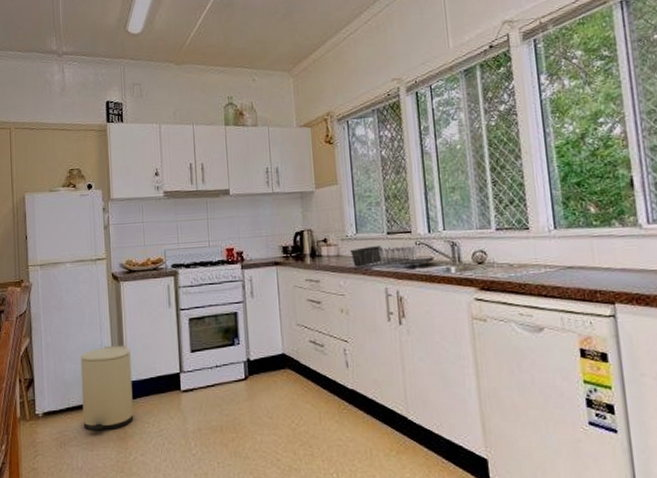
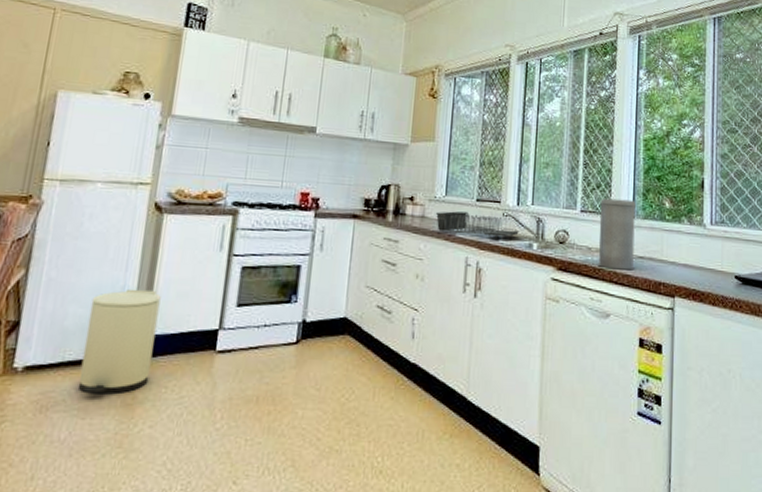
canister: none [516,210,564,284] -> present [597,198,635,271]

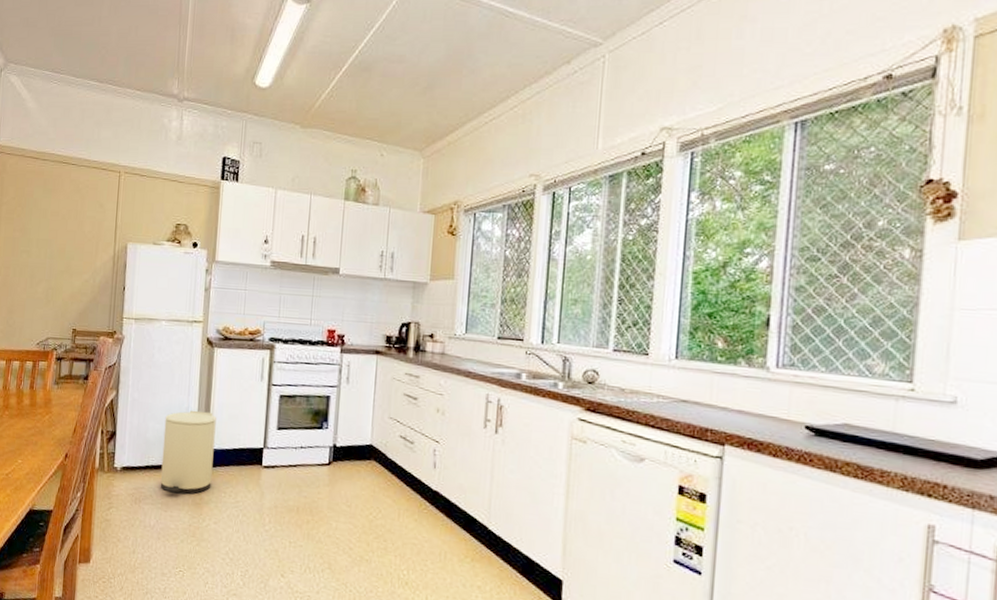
dish rack: present [435,211,519,239] -> none [455,348,543,378]
canister: present [597,198,635,271] -> none [631,336,680,415]

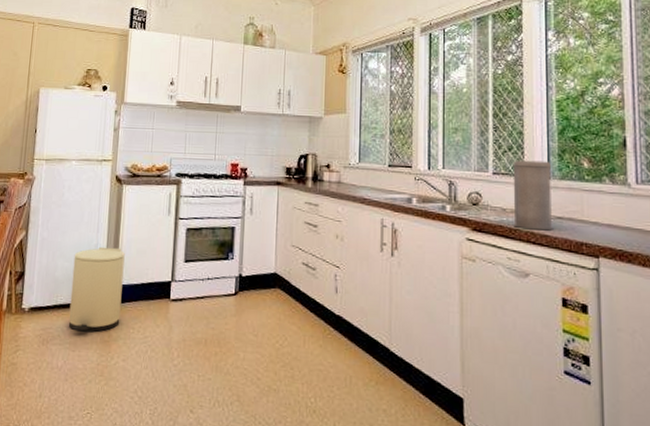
canister: none [631,336,680,415] -> present [513,160,553,232]

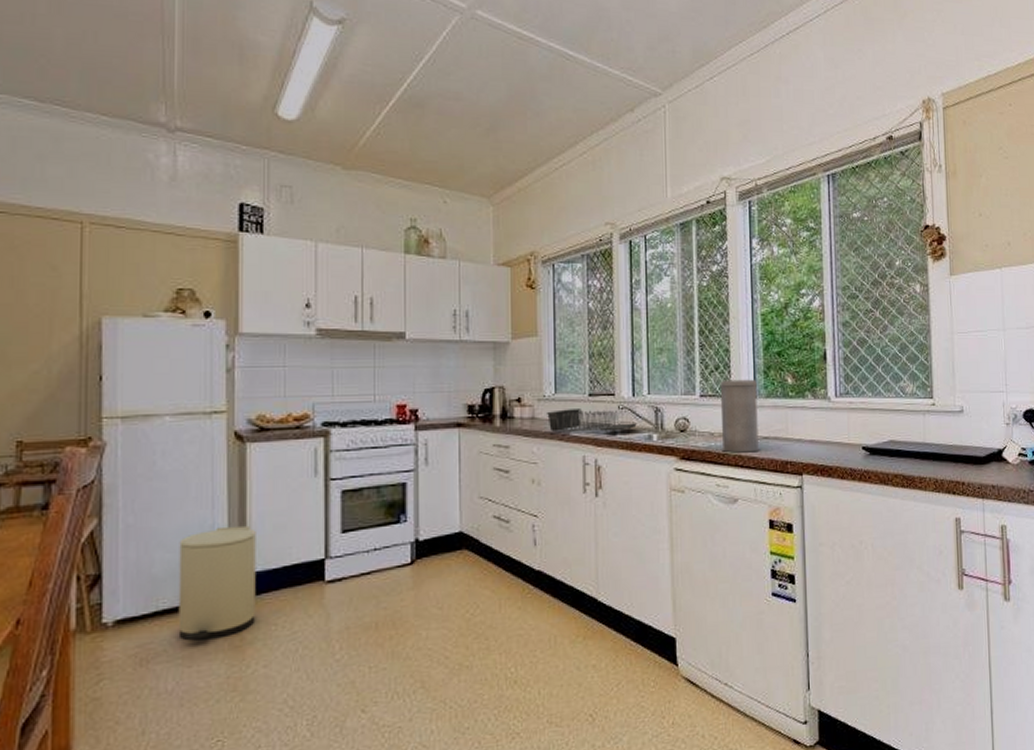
dish rack: none [350,176,431,202] -> present [546,409,637,435]

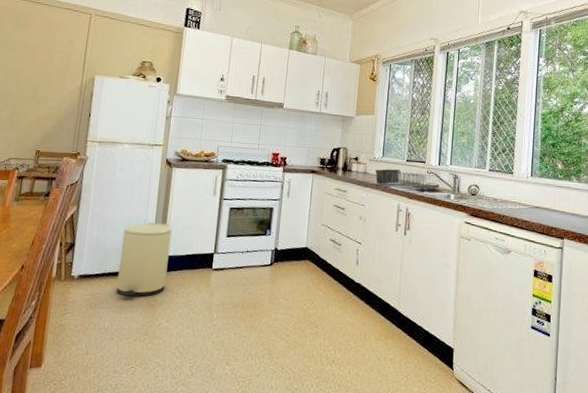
canister: present [720,379,760,454] -> none [502,160,534,218]

